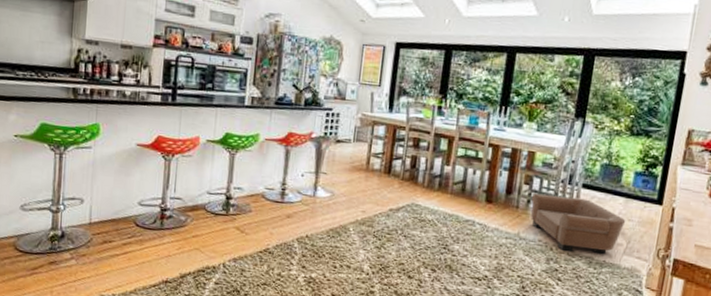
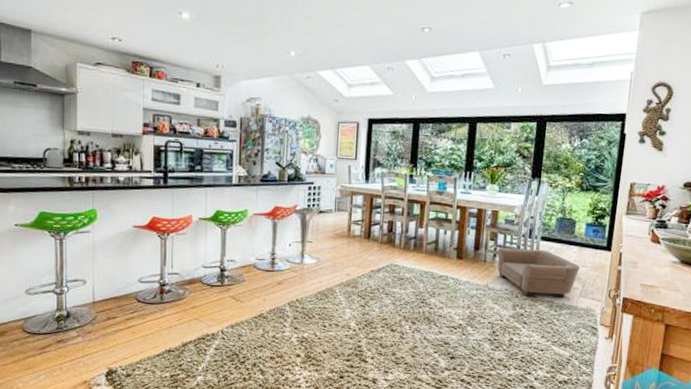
kettle: none [48,55,69,80] -> present [43,147,63,170]

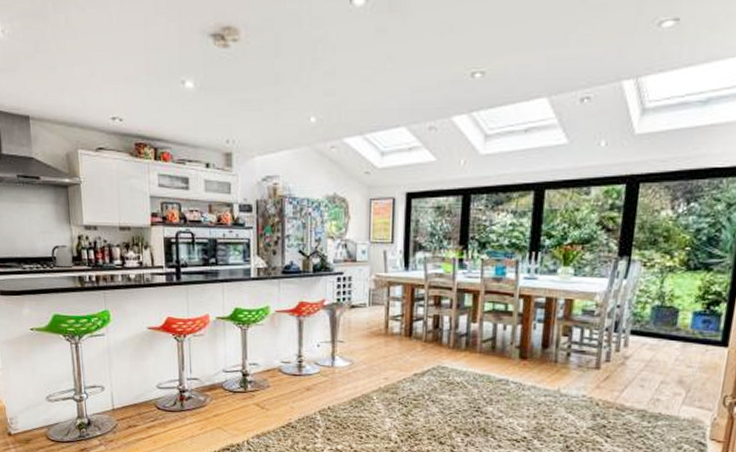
dog bed: present [497,247,581,298] -> none [572,344,684,406]

